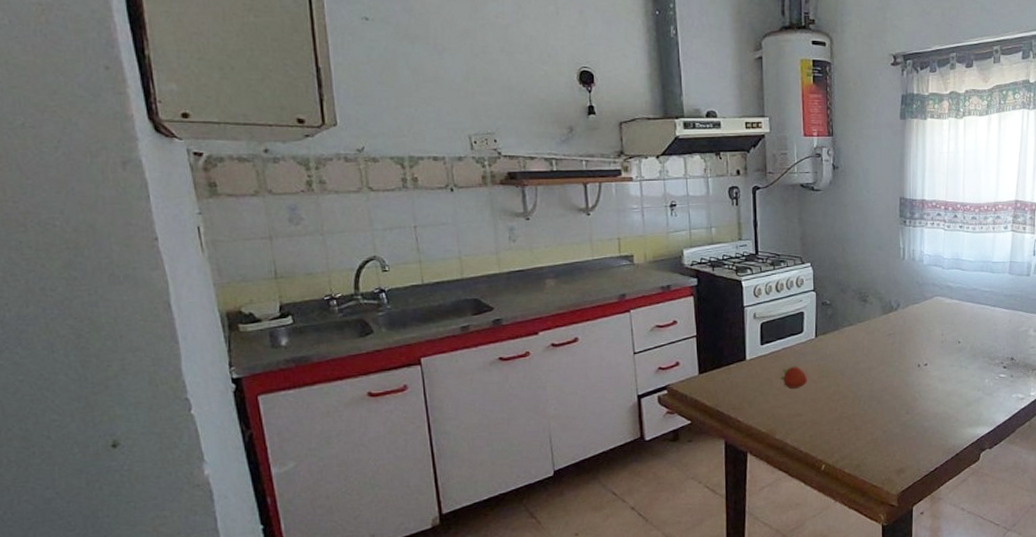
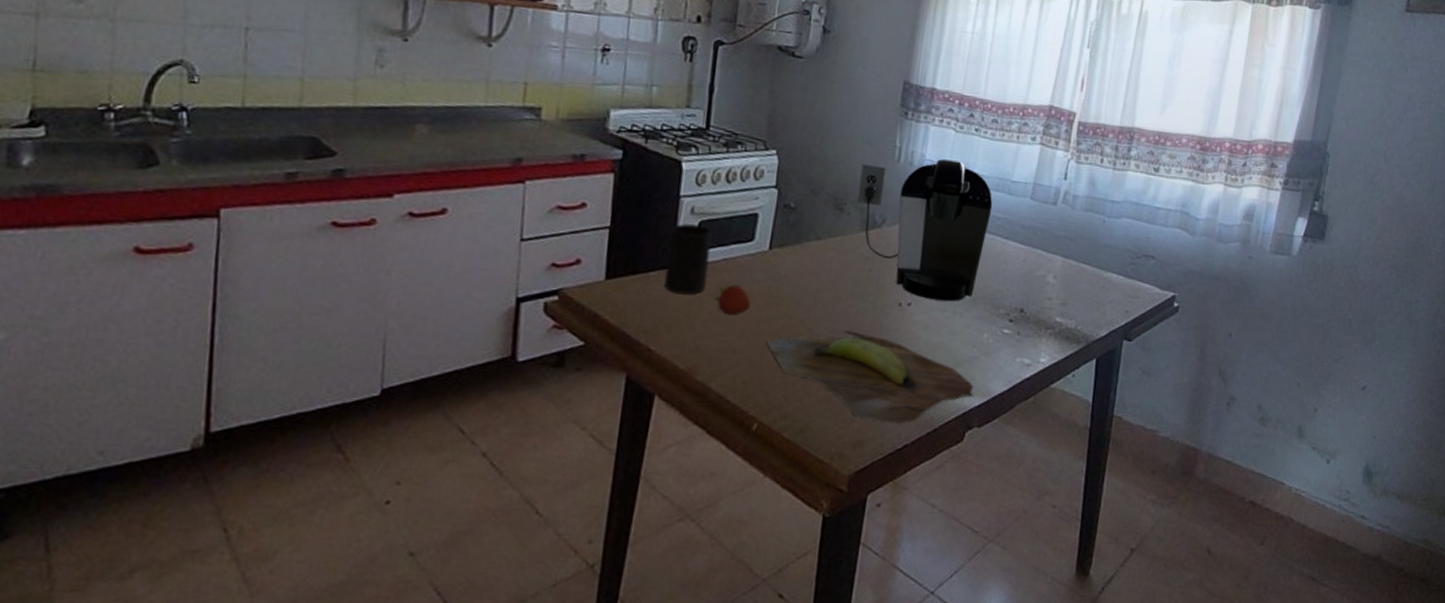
cup: none [740,326,772,379] -> present [664,224,712,295]
cutting board: none [824,389,984,454] -> present [767,330,975,424]
coffee maker: none [876,252,980,359] -> present [857,159,993,302]

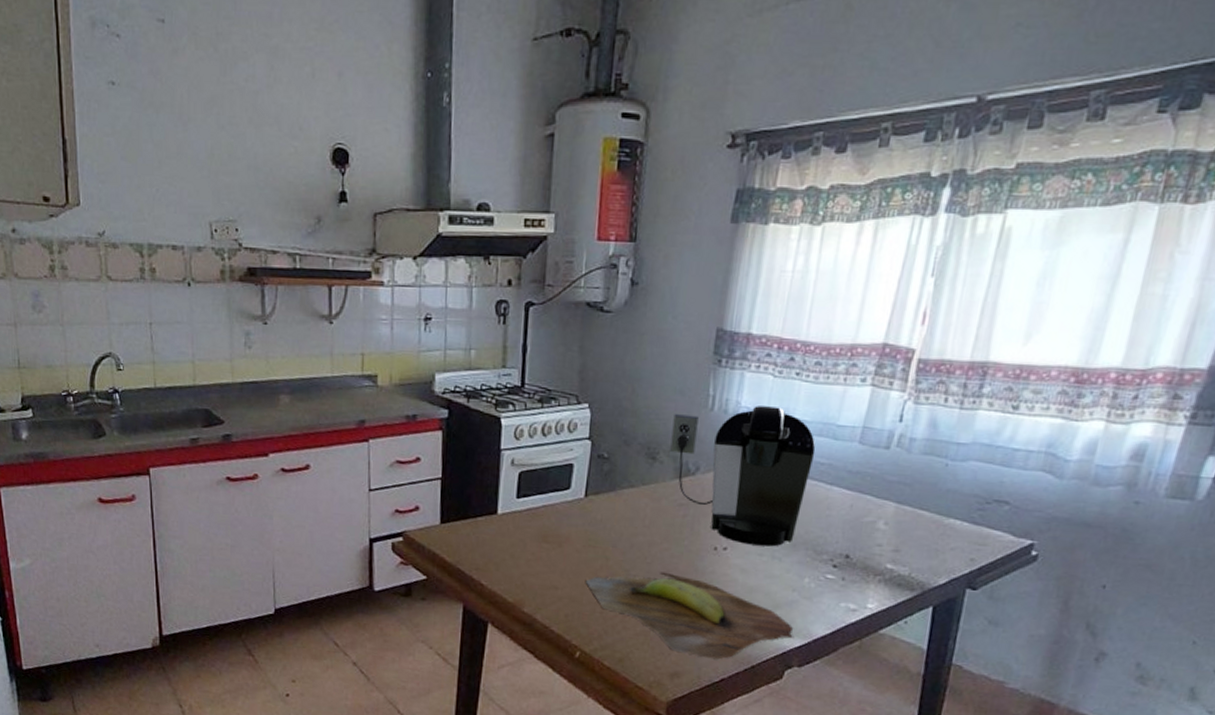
cup: present [664,224,712,295] -> none [491,474,531,538]
fruit: present [714,284,750,316] -> none [535,528,569,557]

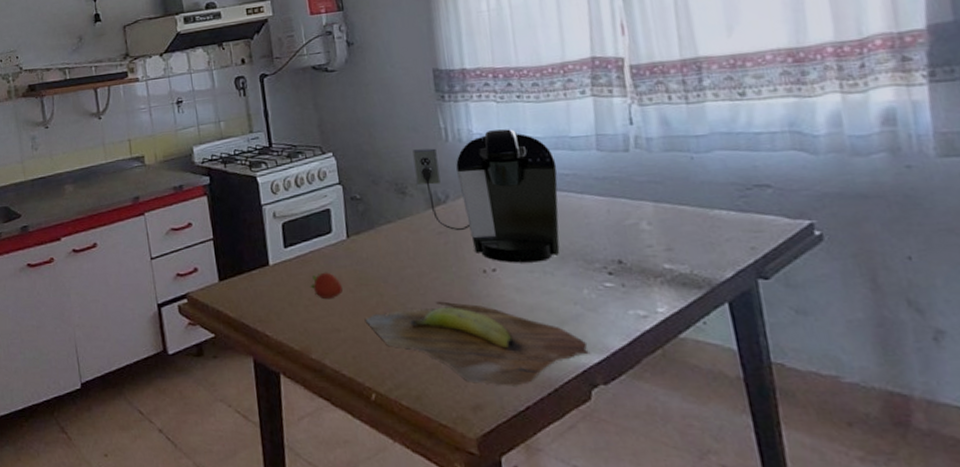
fruit: none [535,528,569,557] -> present [310,272,343,300]

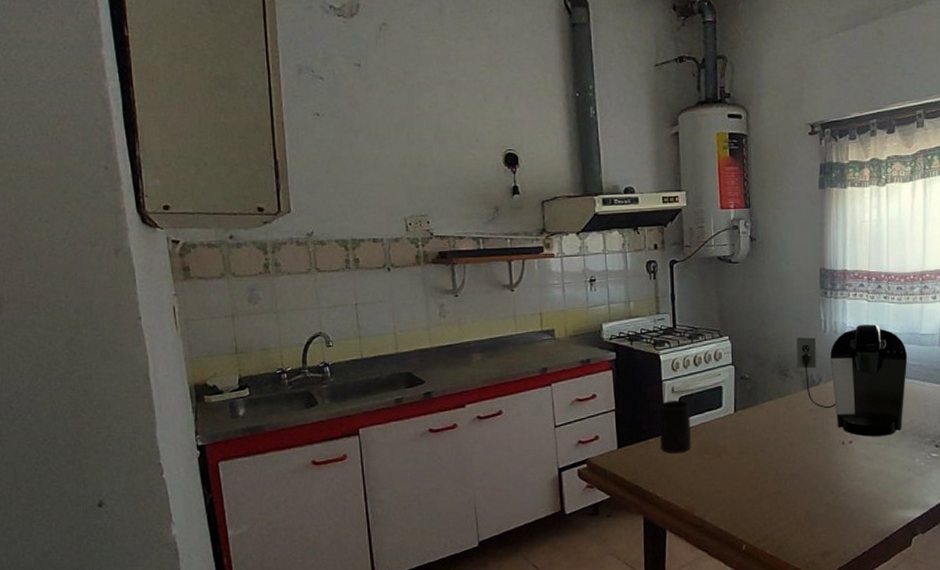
cup: none [260,226,301,287] -> present [658,400,691,454]
fruit: present [310,272,343,300] -> none [698,441,726,465]
cutting board: present [366,301,591,386] -> none [744,467,915,536]

